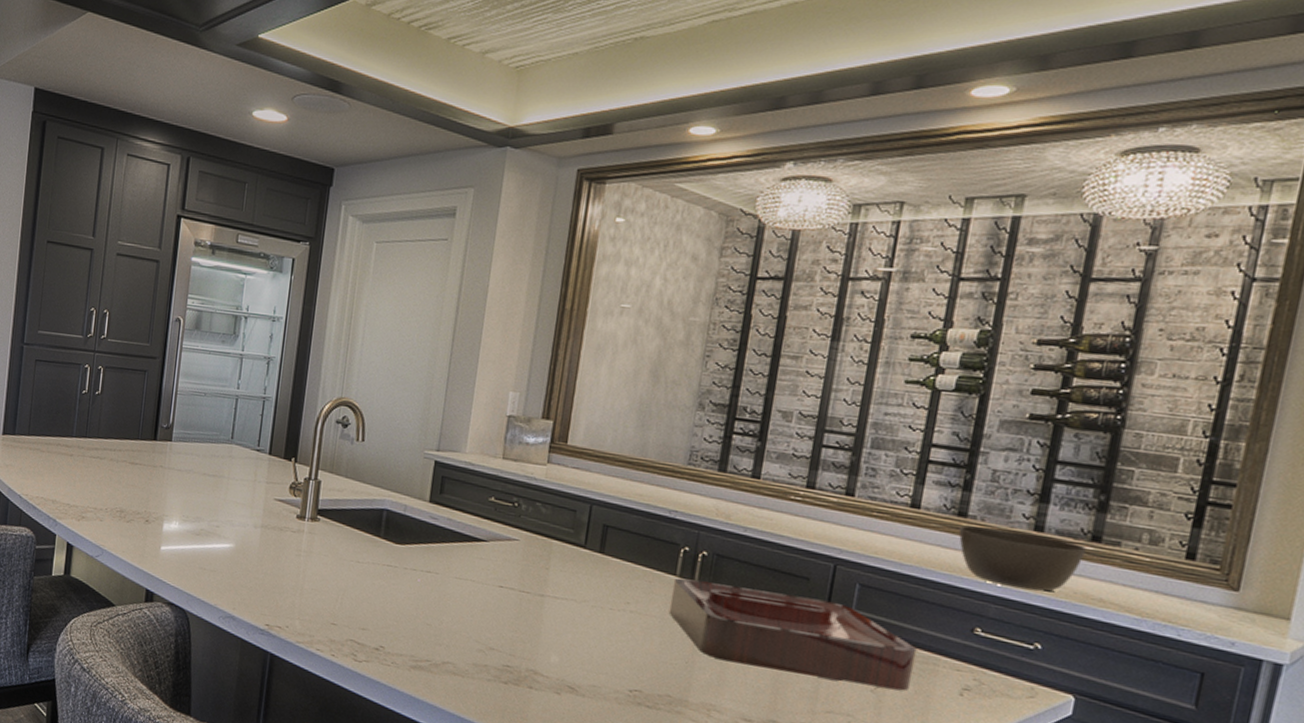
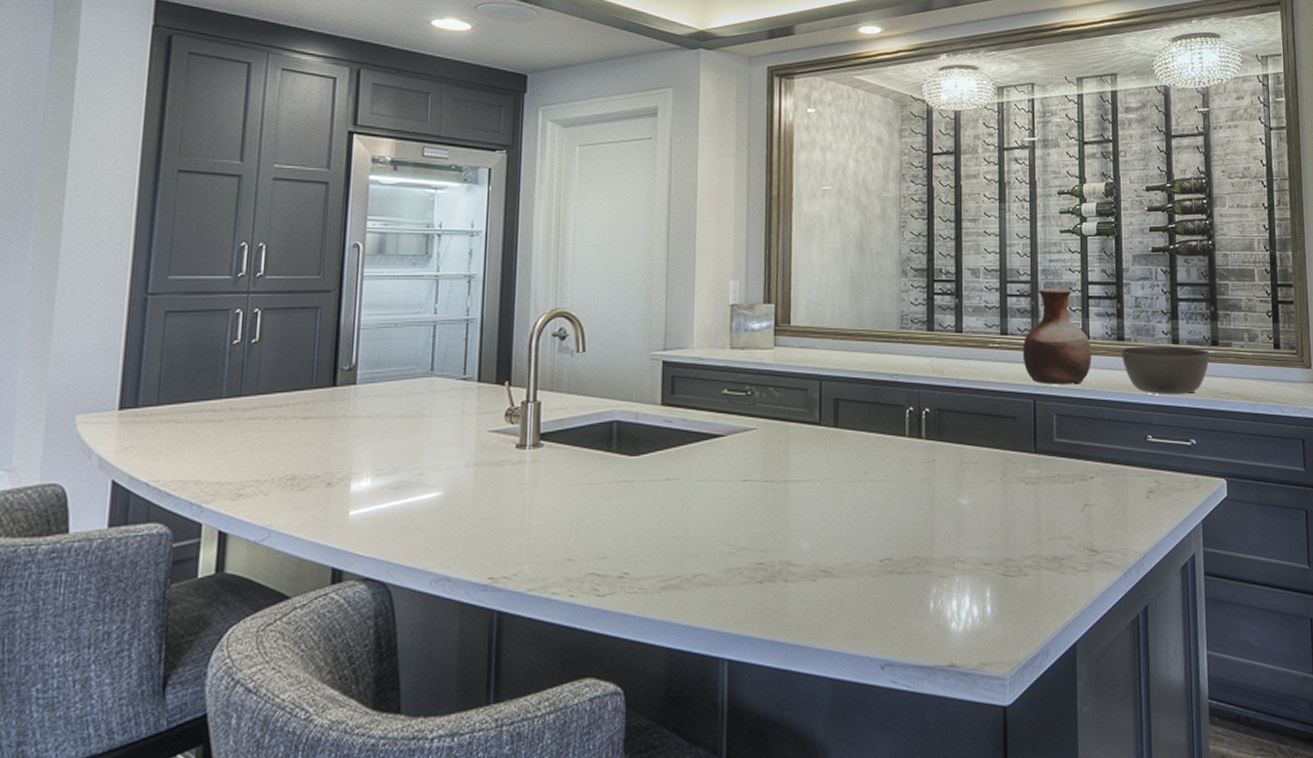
decorative tray: present [668,578,917,691] -> none [904,435,1110,511]
vase: none [829,443,921,557] -> present [1022,288,1092,385]

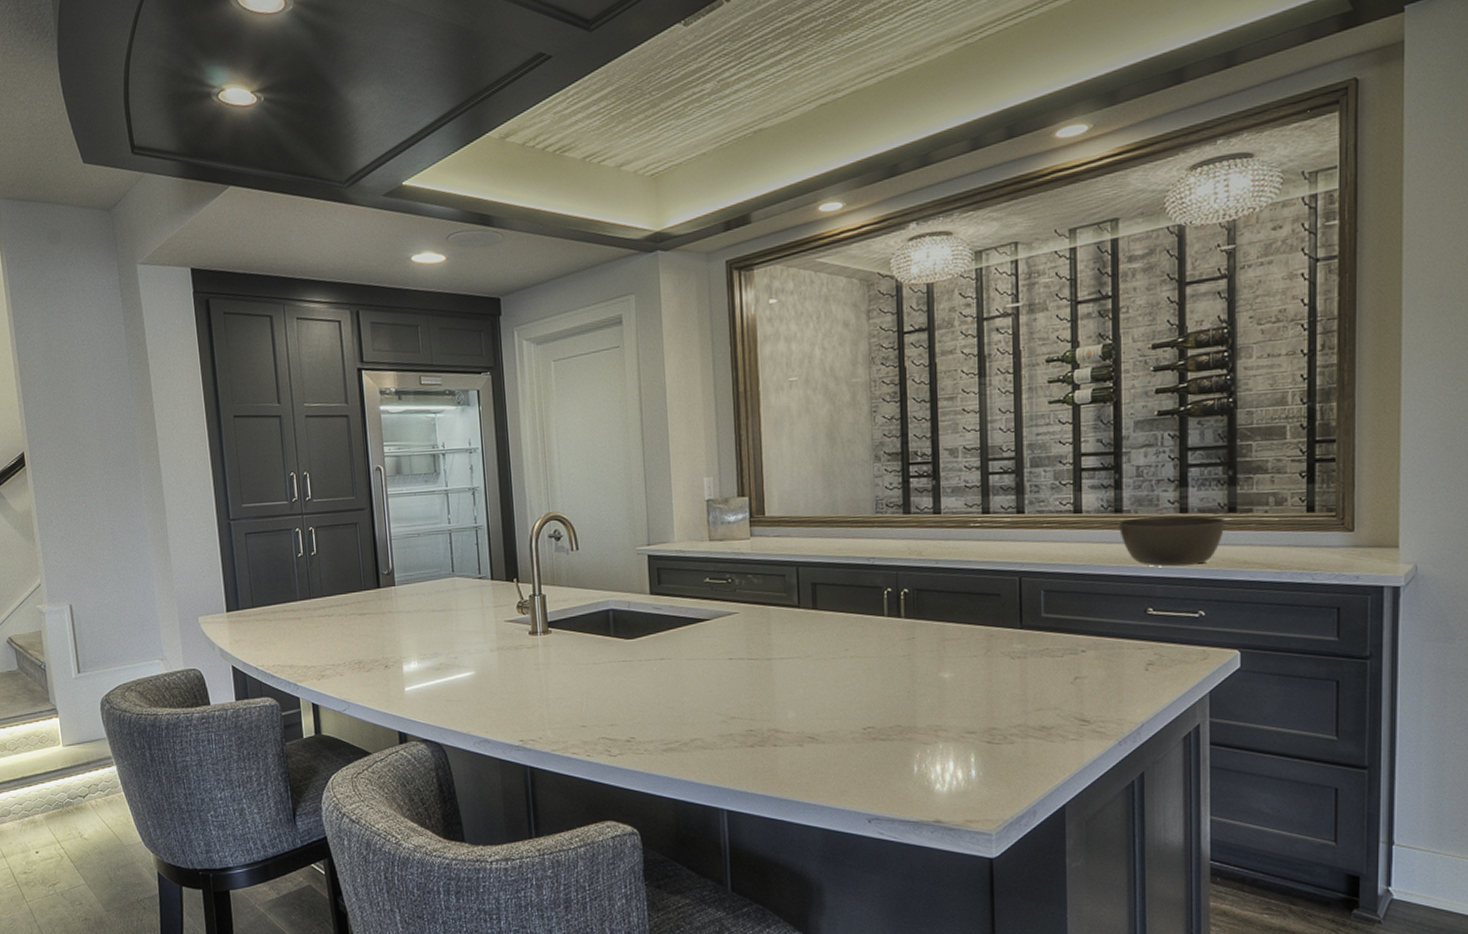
vase: present [1022,288,1092,385] -> none [1006,462,1084,562]

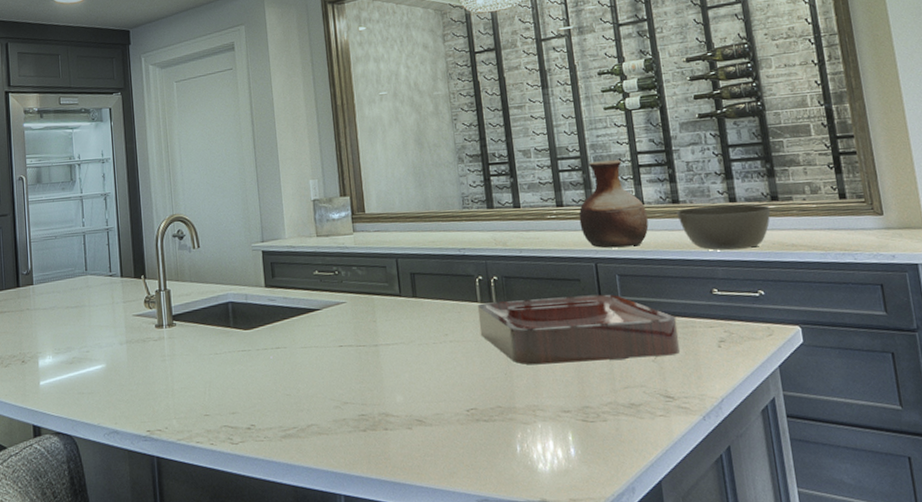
decorative tray: none [883,611,1103,684] -> present [477,294,681,365]
vase: none [1006,462,1084,562] -> present [578,160,649,249]

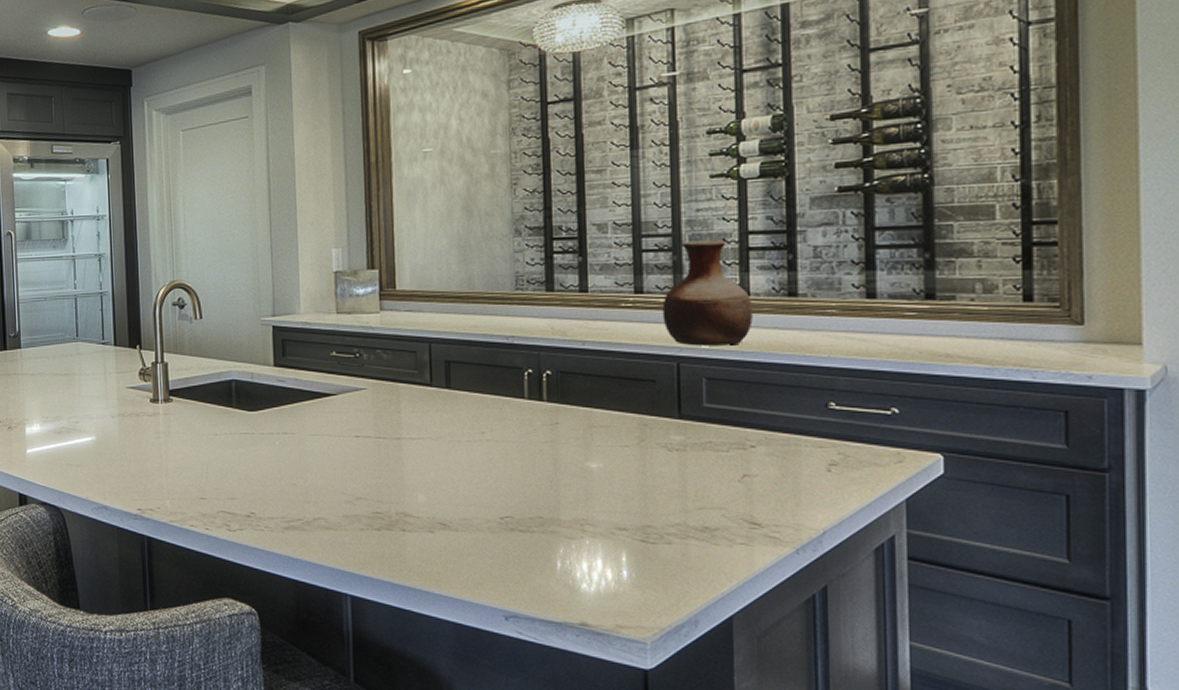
decorative tray: present [477,294,681,365] -> none [523,399,777,476]
bowl: present [676,204,771,251] -> none [792,301,922,358]

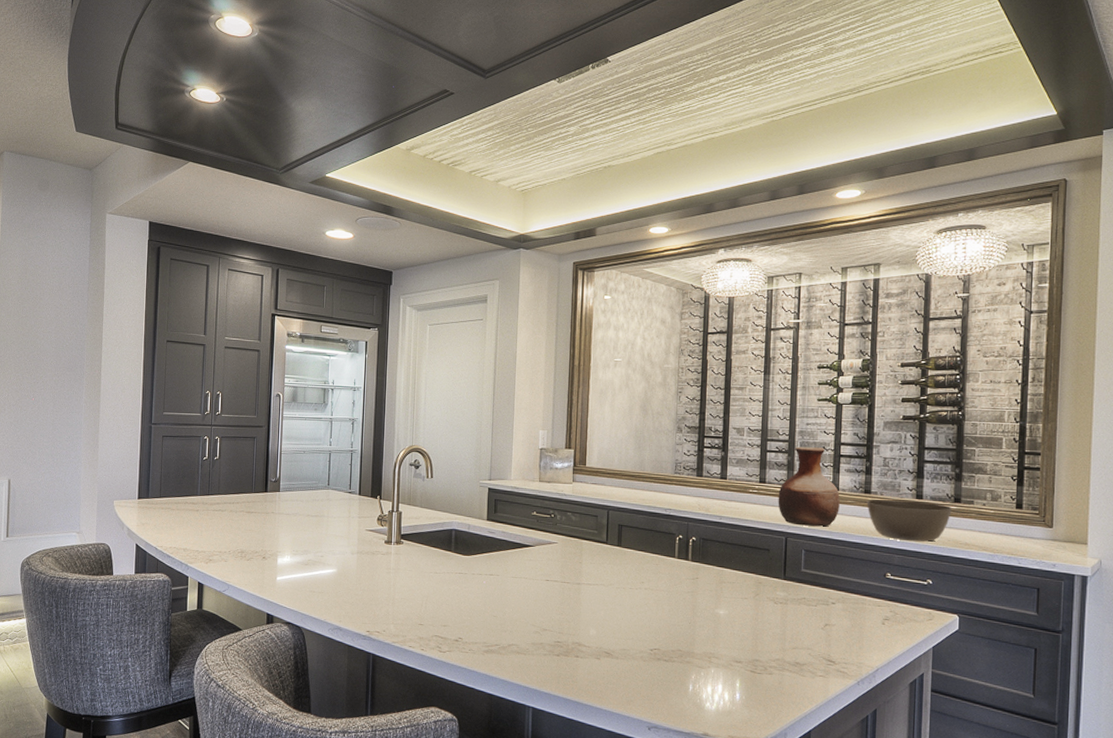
bowl: none [792,301,922,358] -> present [866,499,952,543]

